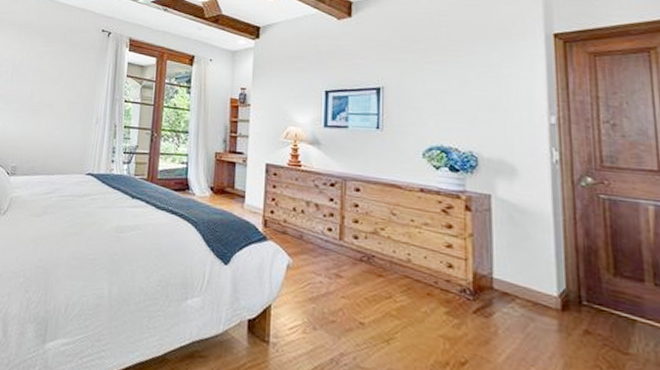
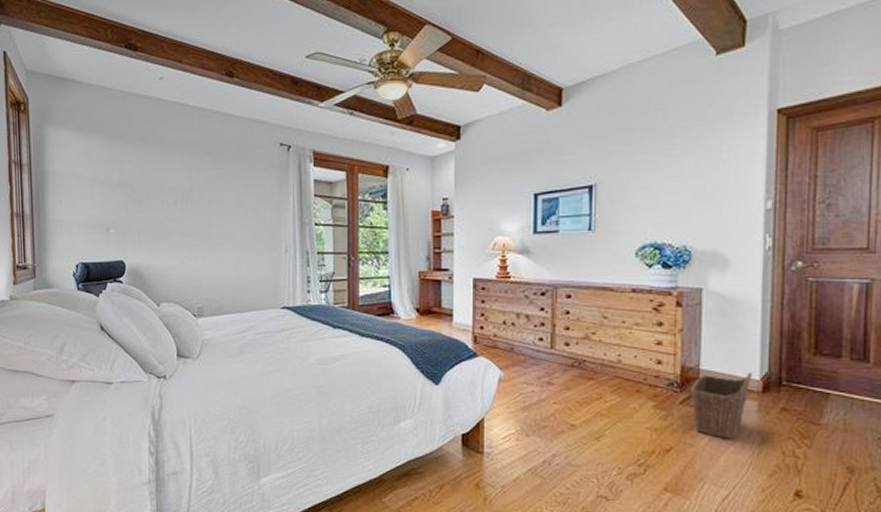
wicker basket: none [485,284,550,360] -> present [691,373,753,439]

